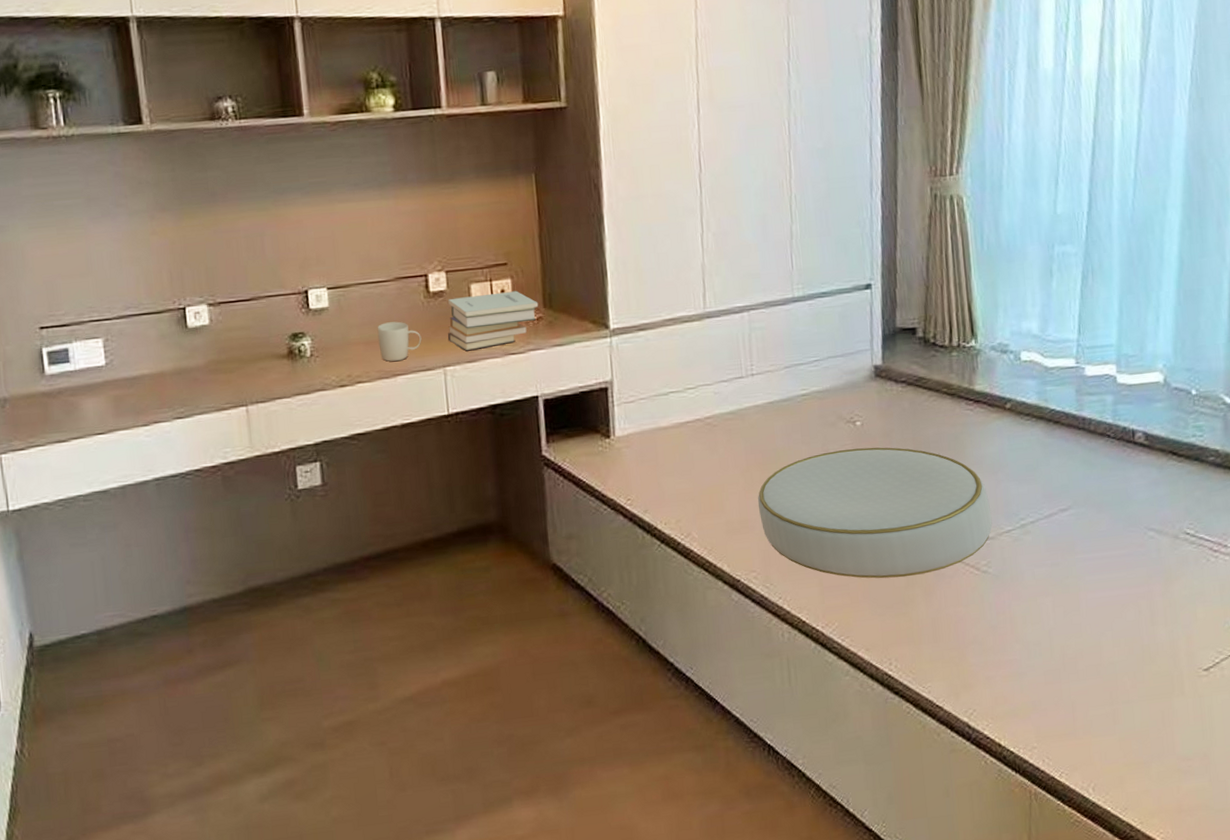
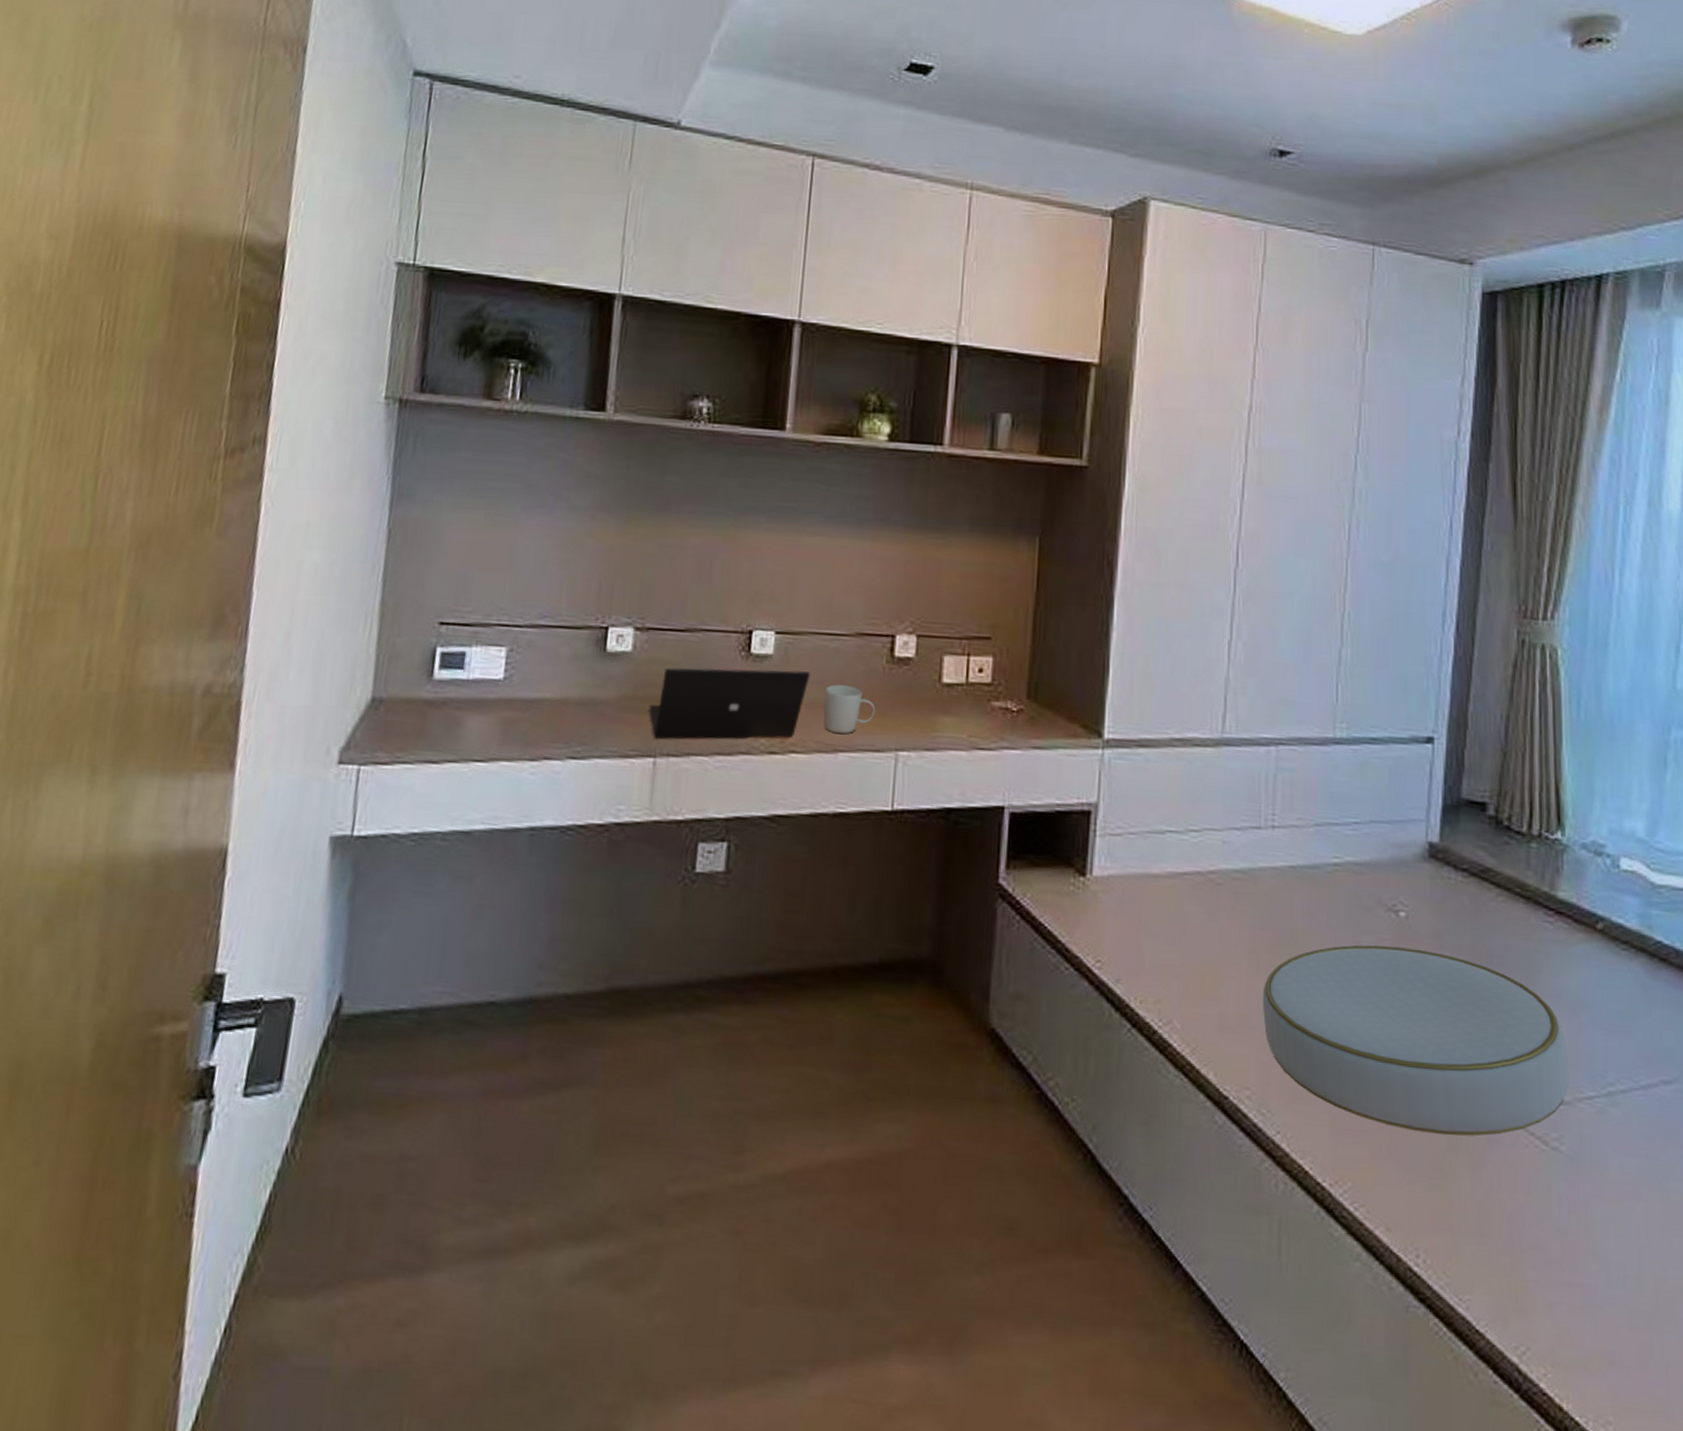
laptop: none [233,316,363,391] -> present [649,667,810,739]
books: present [448,291,539,351] -> none [907,668,1022,737]

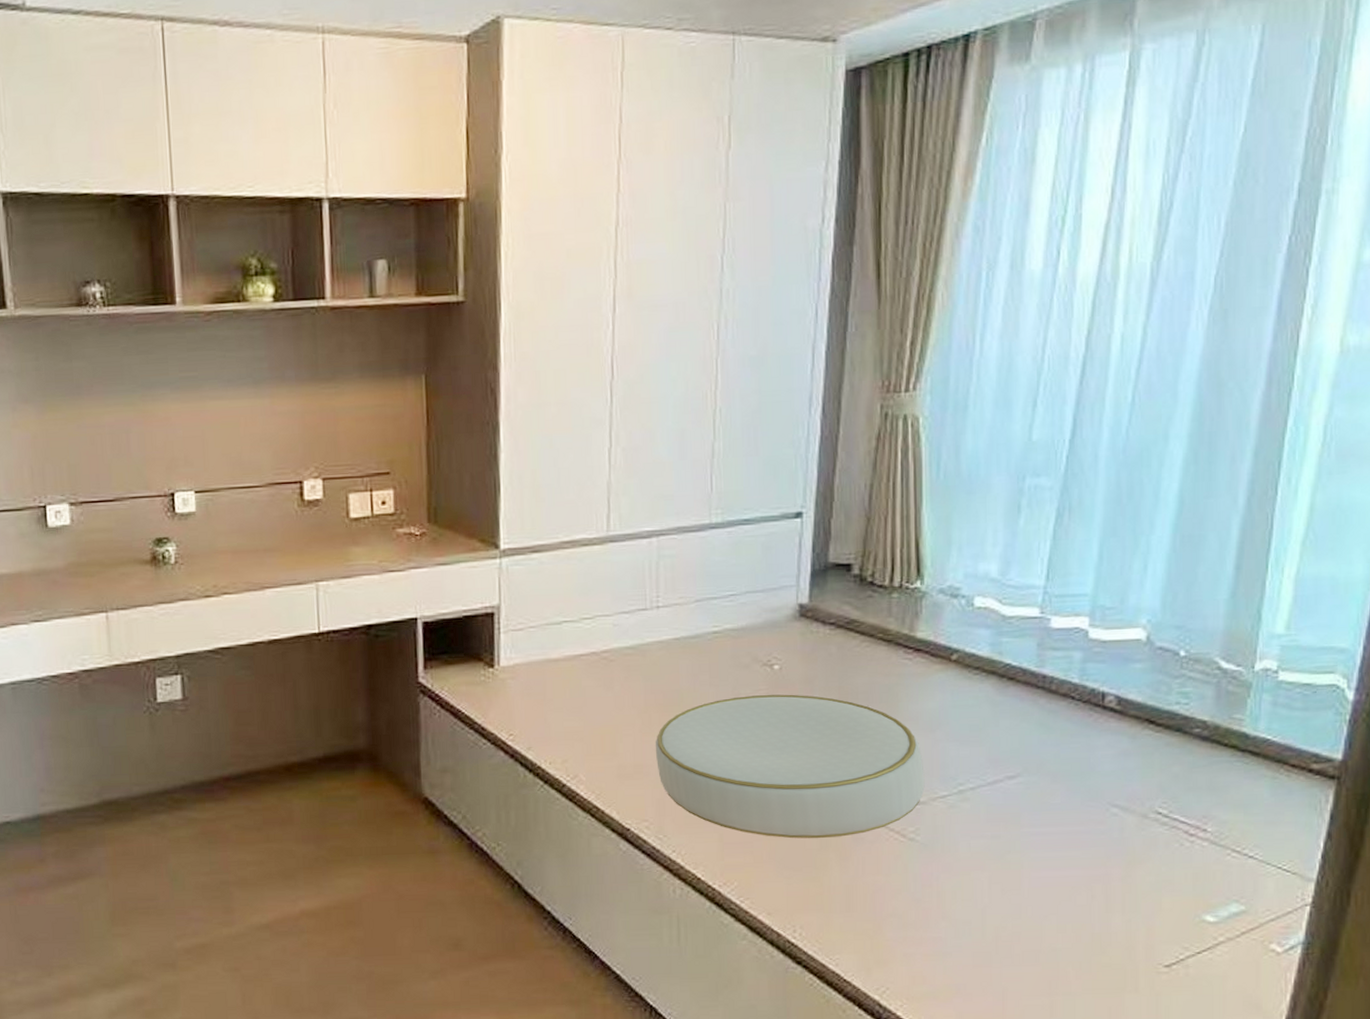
laptop: present [649,667,810,739] -> none [94,523,231,596]
mug: present [823,684,876,735] -> none [246,530,294,574]

